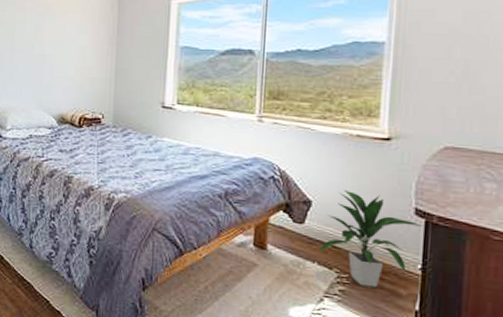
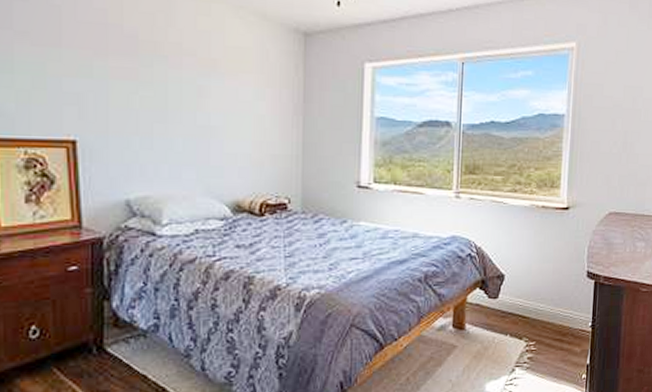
indoor plant: present [317,189,423,288] -> none [509,260,593,350]

